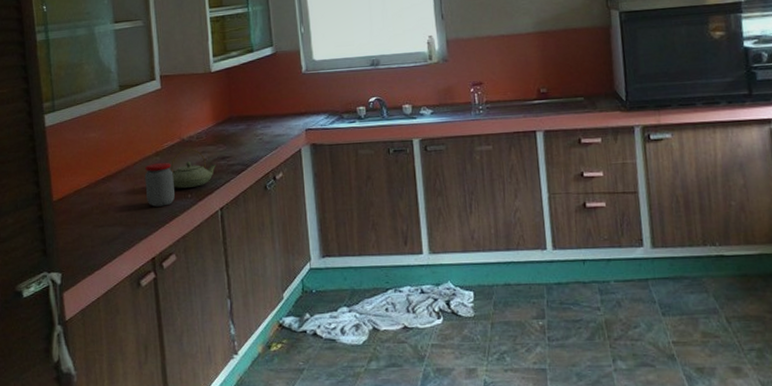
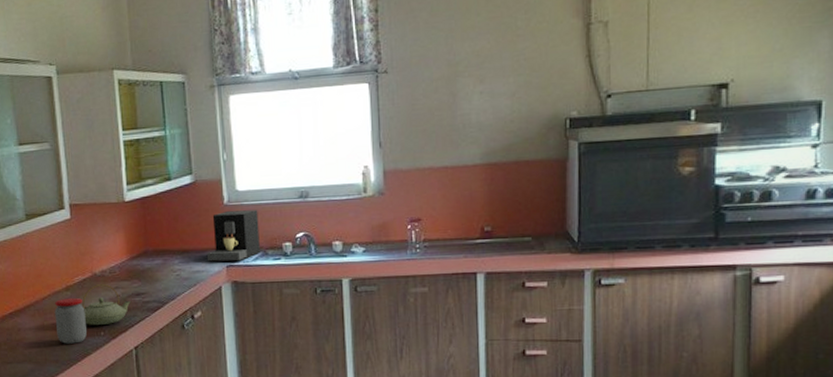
coffee maker: none [287,77,336,126] -> present [206,210,260,262]

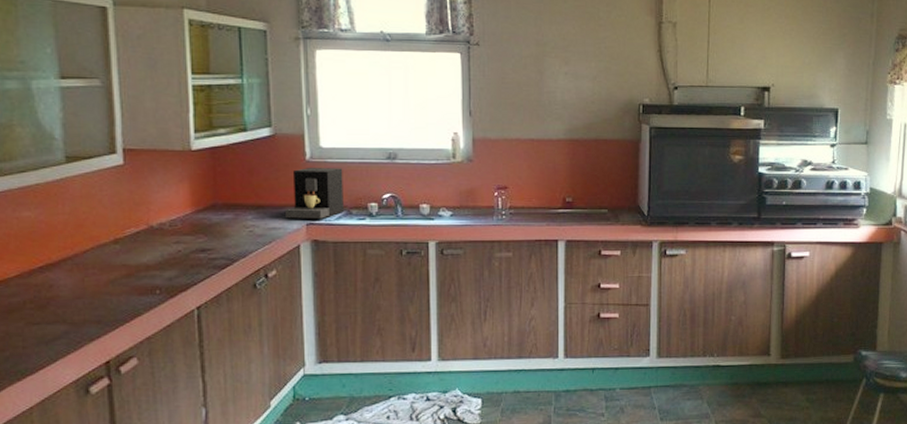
jar: present [54,297,87,344] -> none [98,251,138,303]
teapot: present [82,284,131,326] -> none [134,238,194,284]

